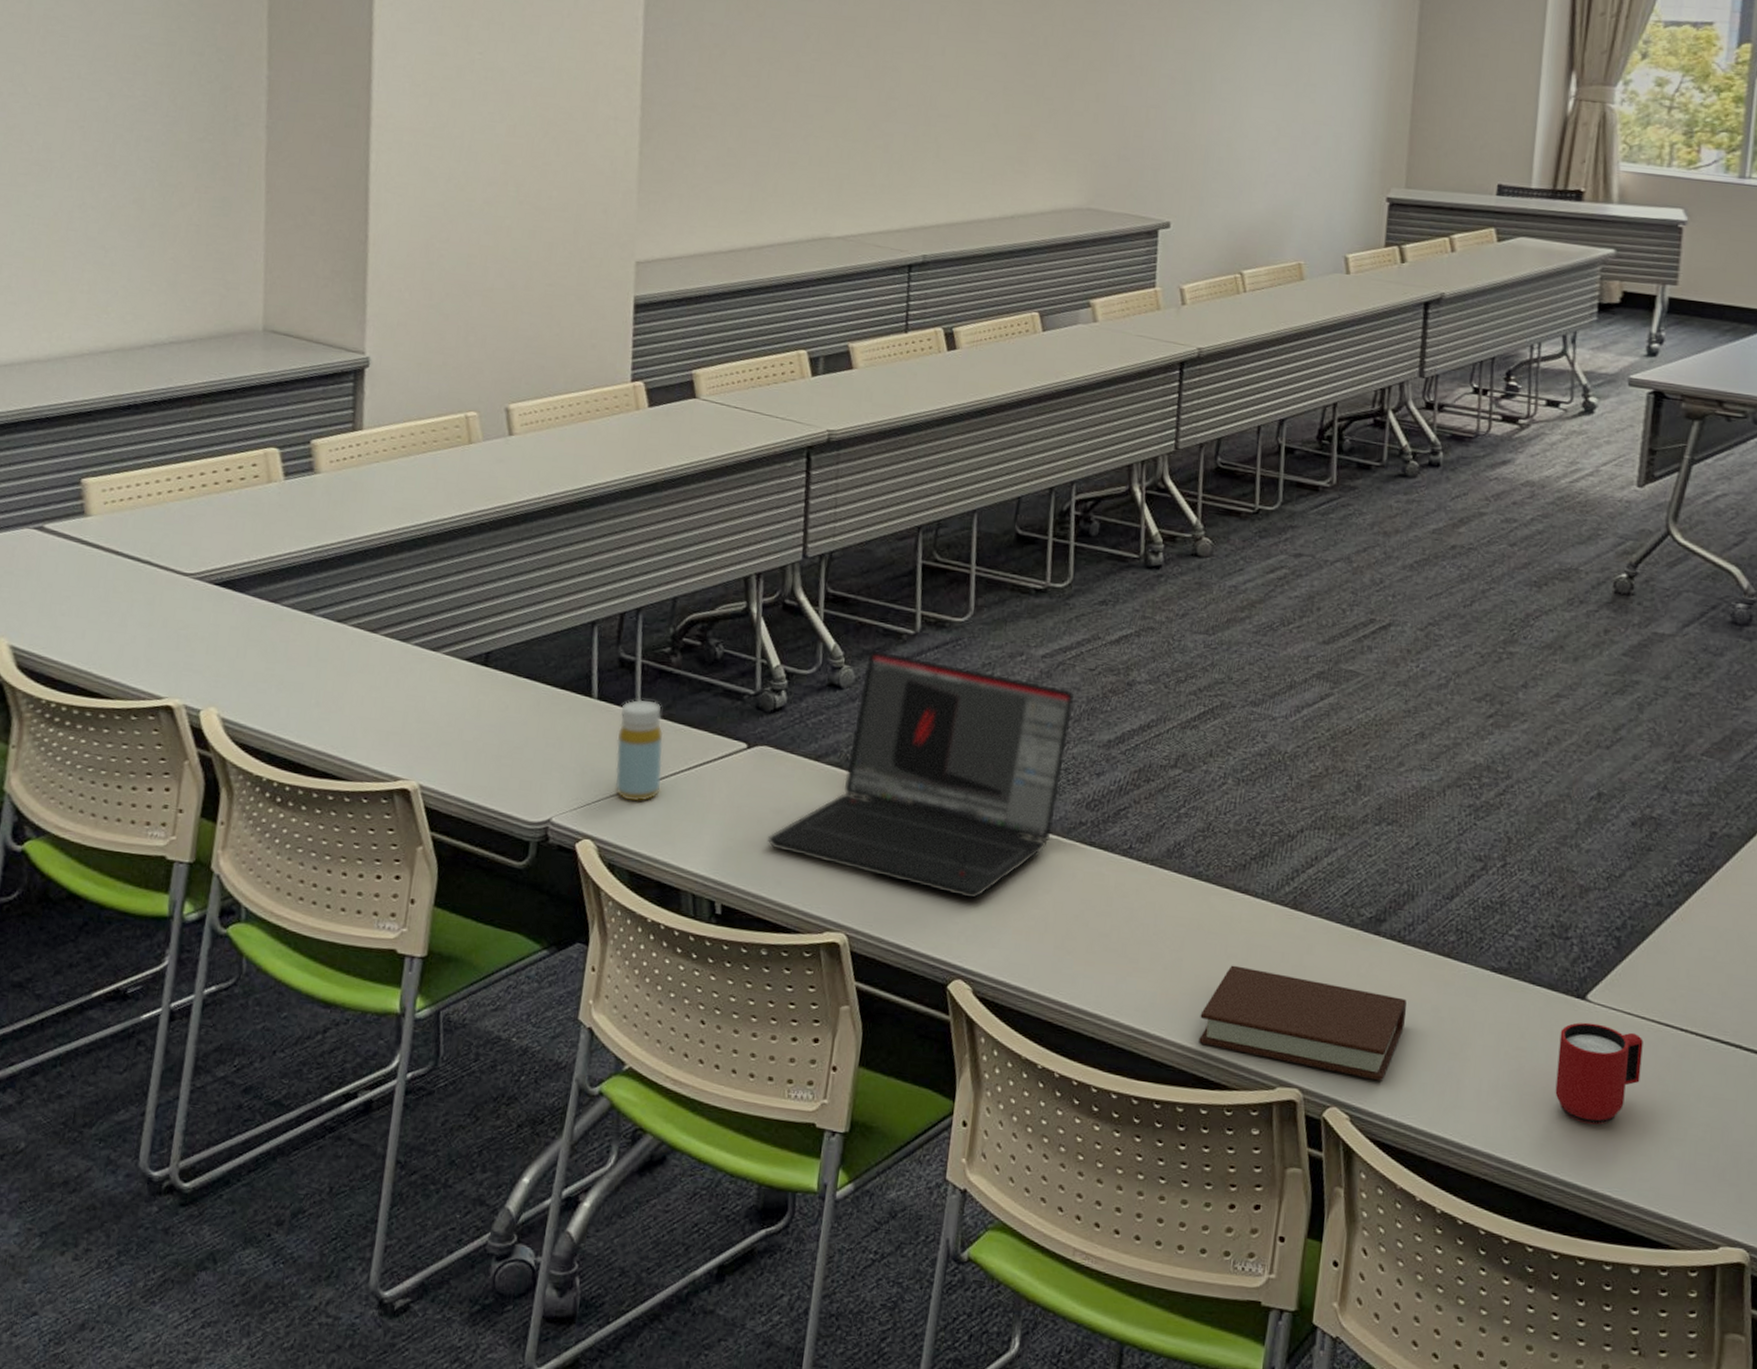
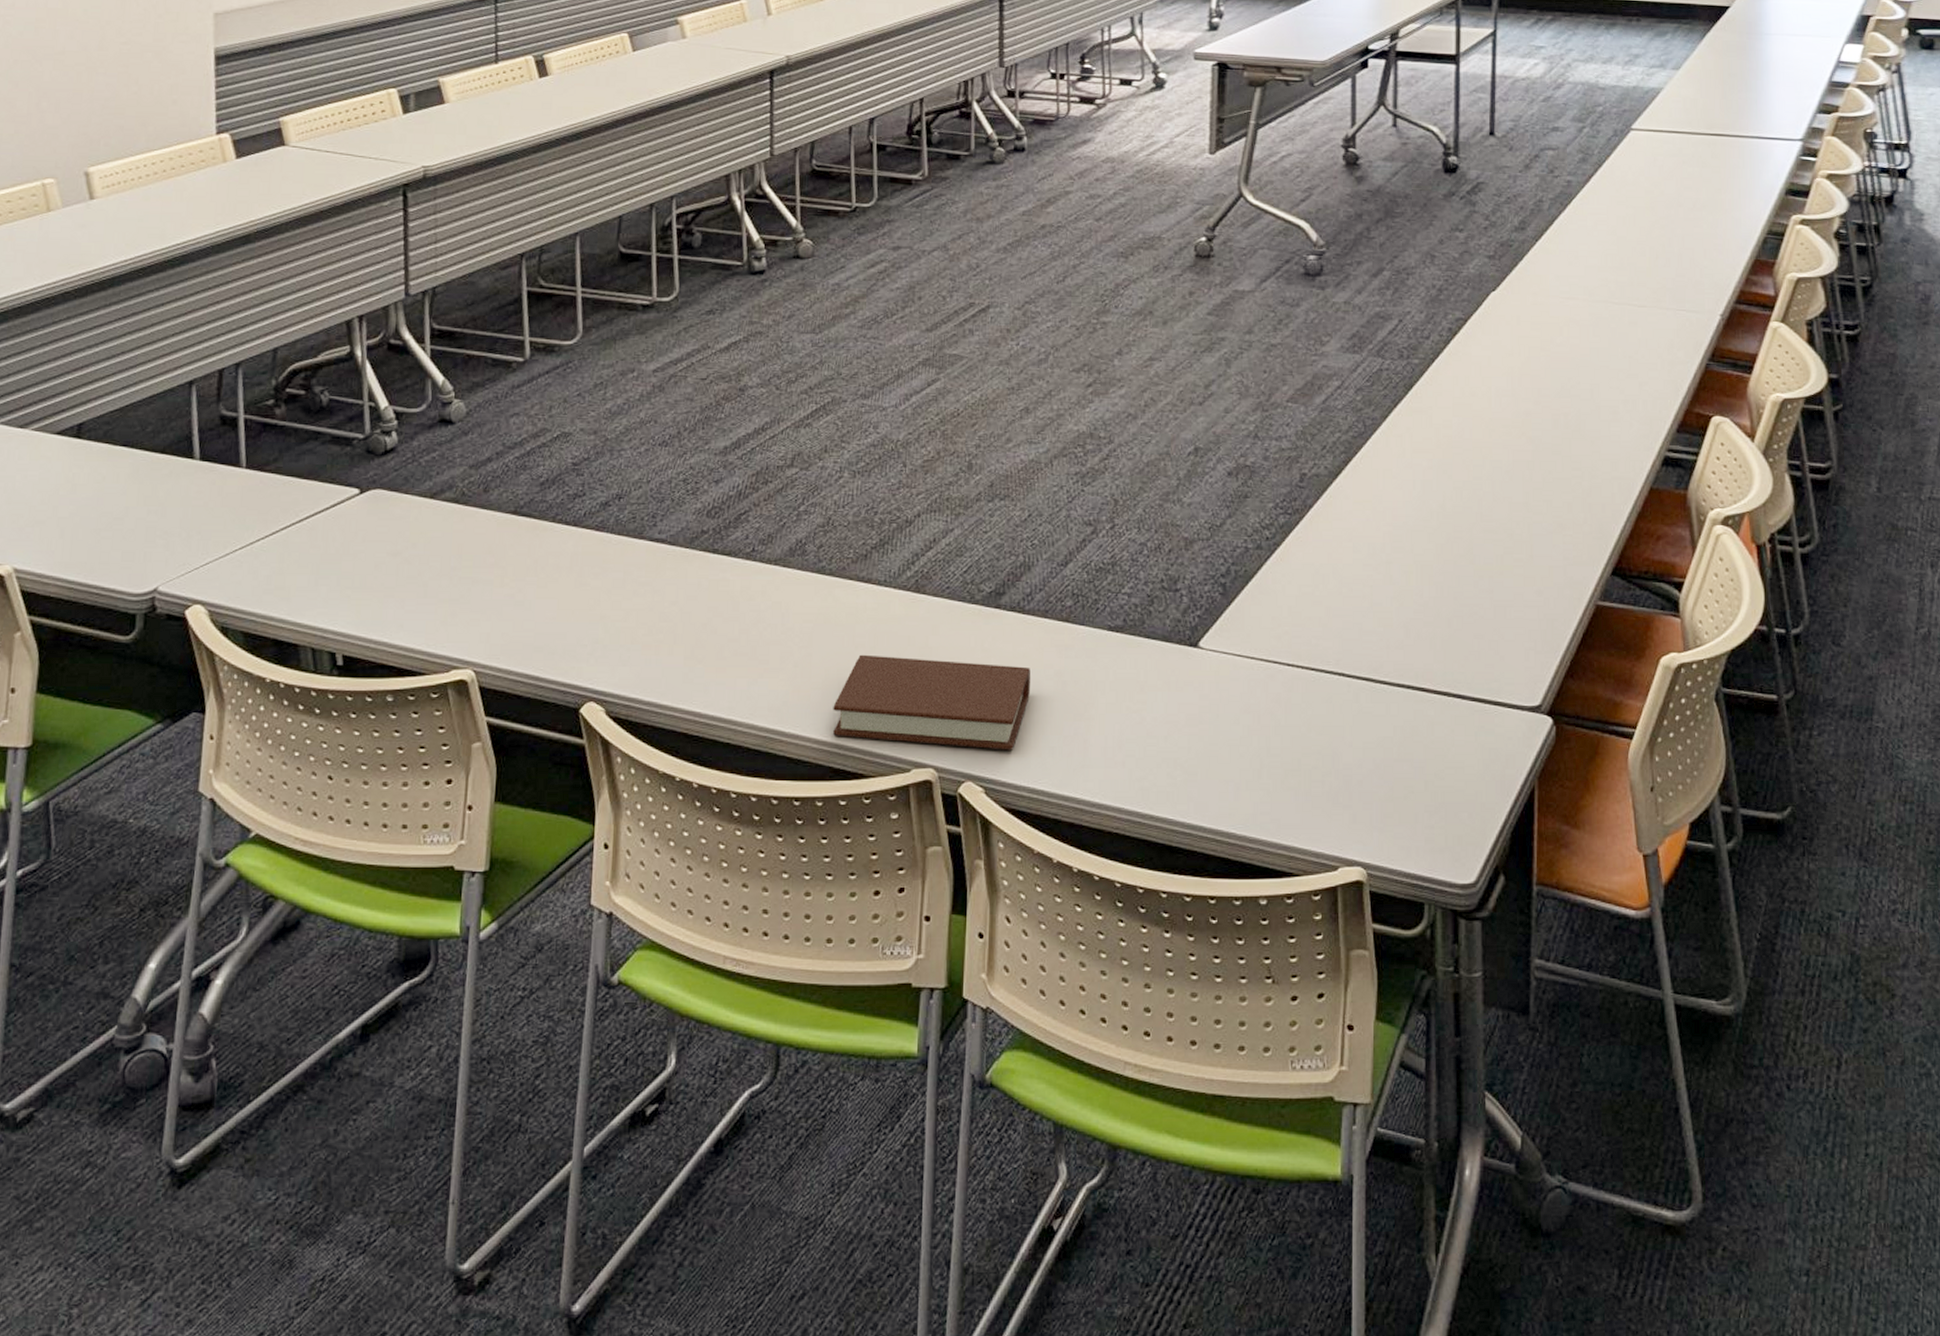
bottle: present [615,699,663,802] -> none [222,455,272,561]
laptop: present [767,650,1074,899] -> none [386,381,688,619]
mug: present [1555,1022,1643,1125] -> none [1176,669,1254,766]

